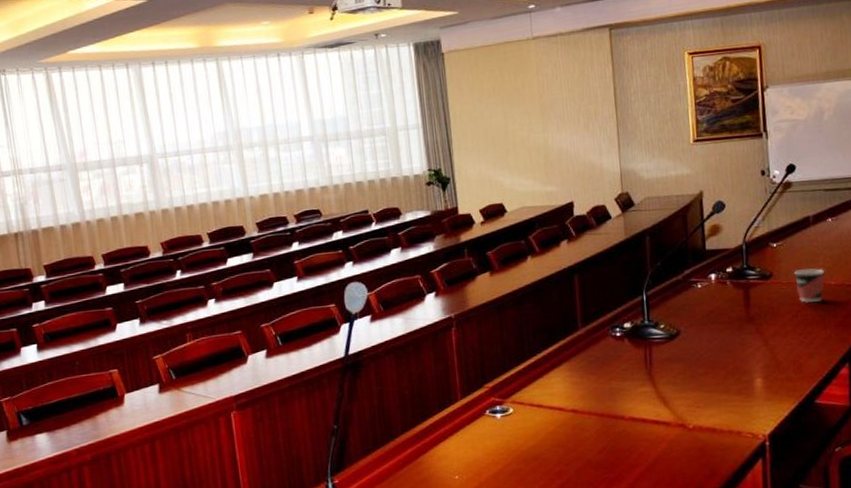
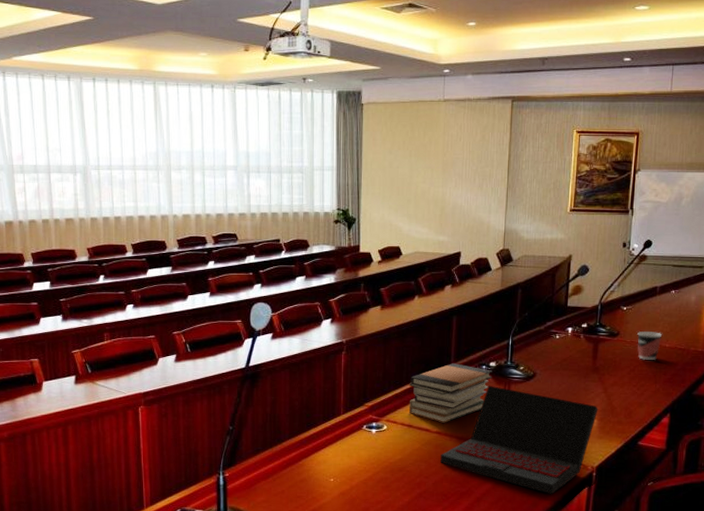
book stack: none [533,328,629,399] -> present [408,363,492,423]
laptop: none [580,350,761,473] -> present [440,385,598,495]

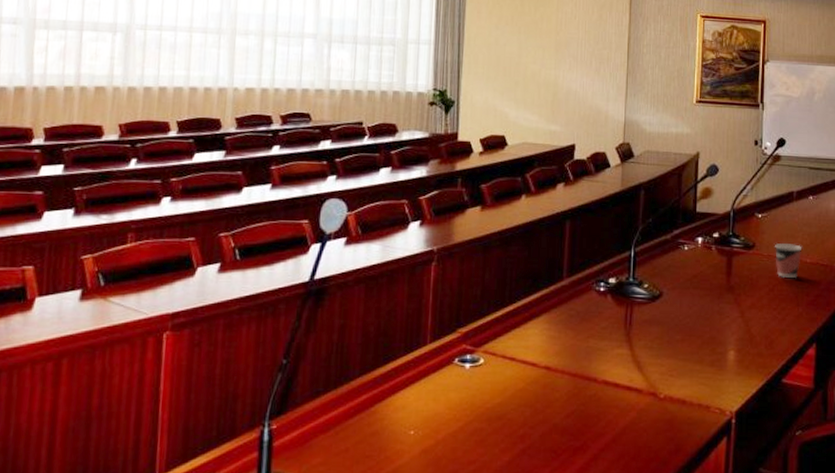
book stack: present [408,363,492,423] -> none [511,279,612,355]
laptop: present [440,385,598,495] -> none [549,307,735,449]

